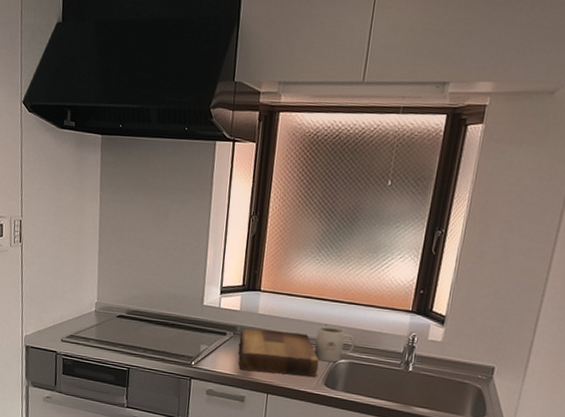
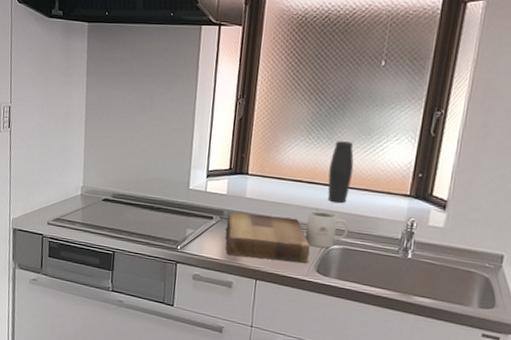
vase: none [335,258,361,319] -> present [327,141,354,203]

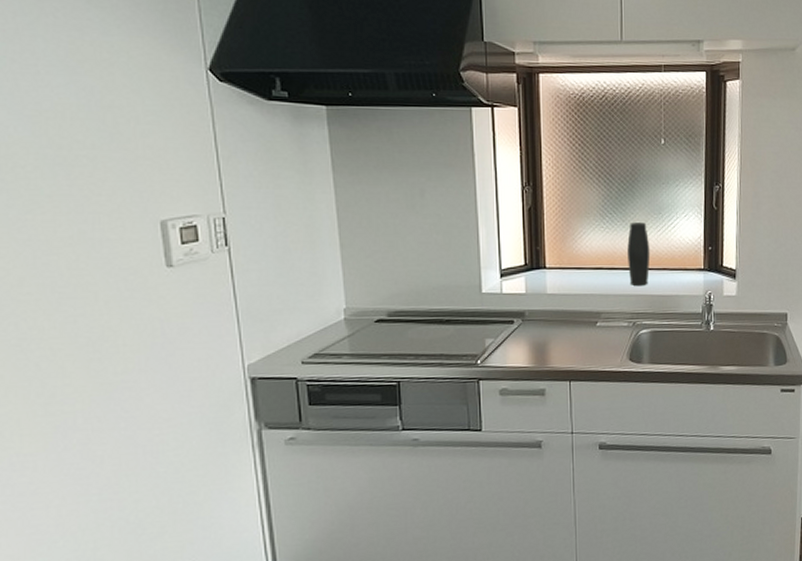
cutting board: present [225,212,310,263] -> none [529,308,620,360]
mug: present [305,210,349,248] -> none [612,296,654,335]

